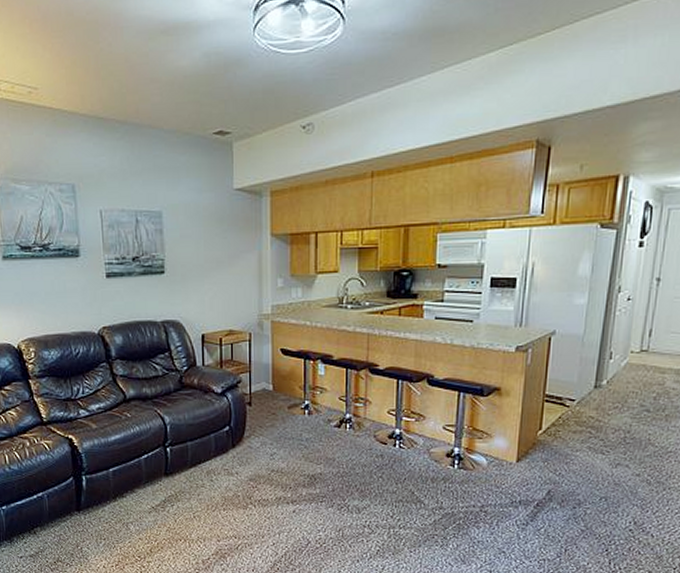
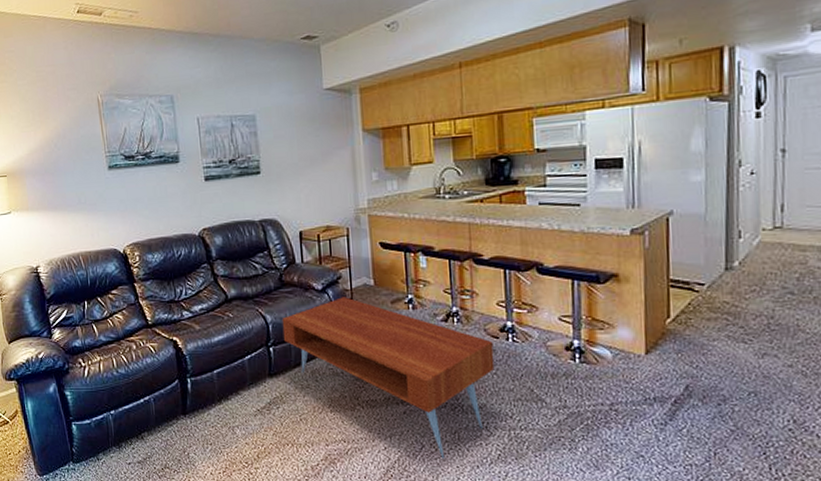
coffee table: none [180,401,381,555] -> present [282,297,495,460]

